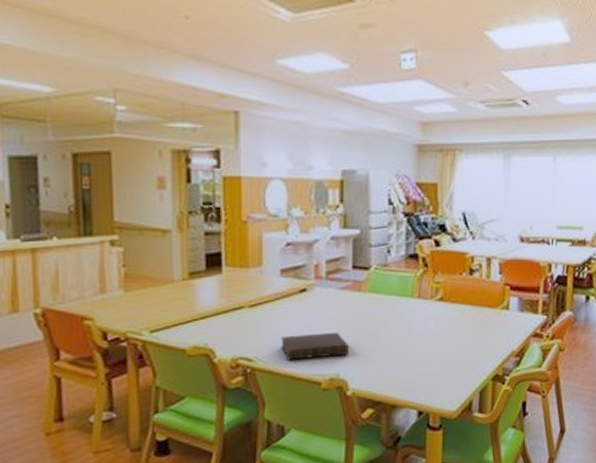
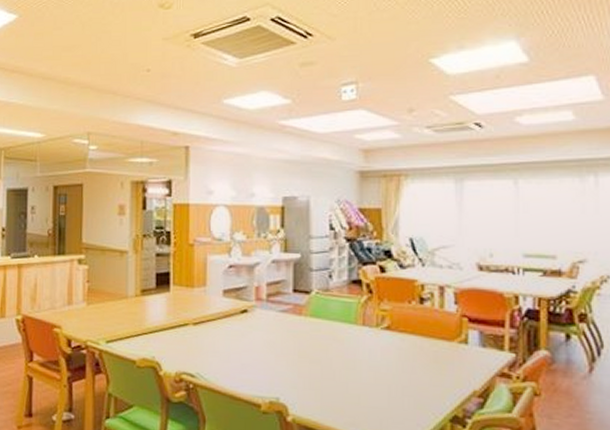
book: present [281,332,349,360] -> none [222,354,289,380]

